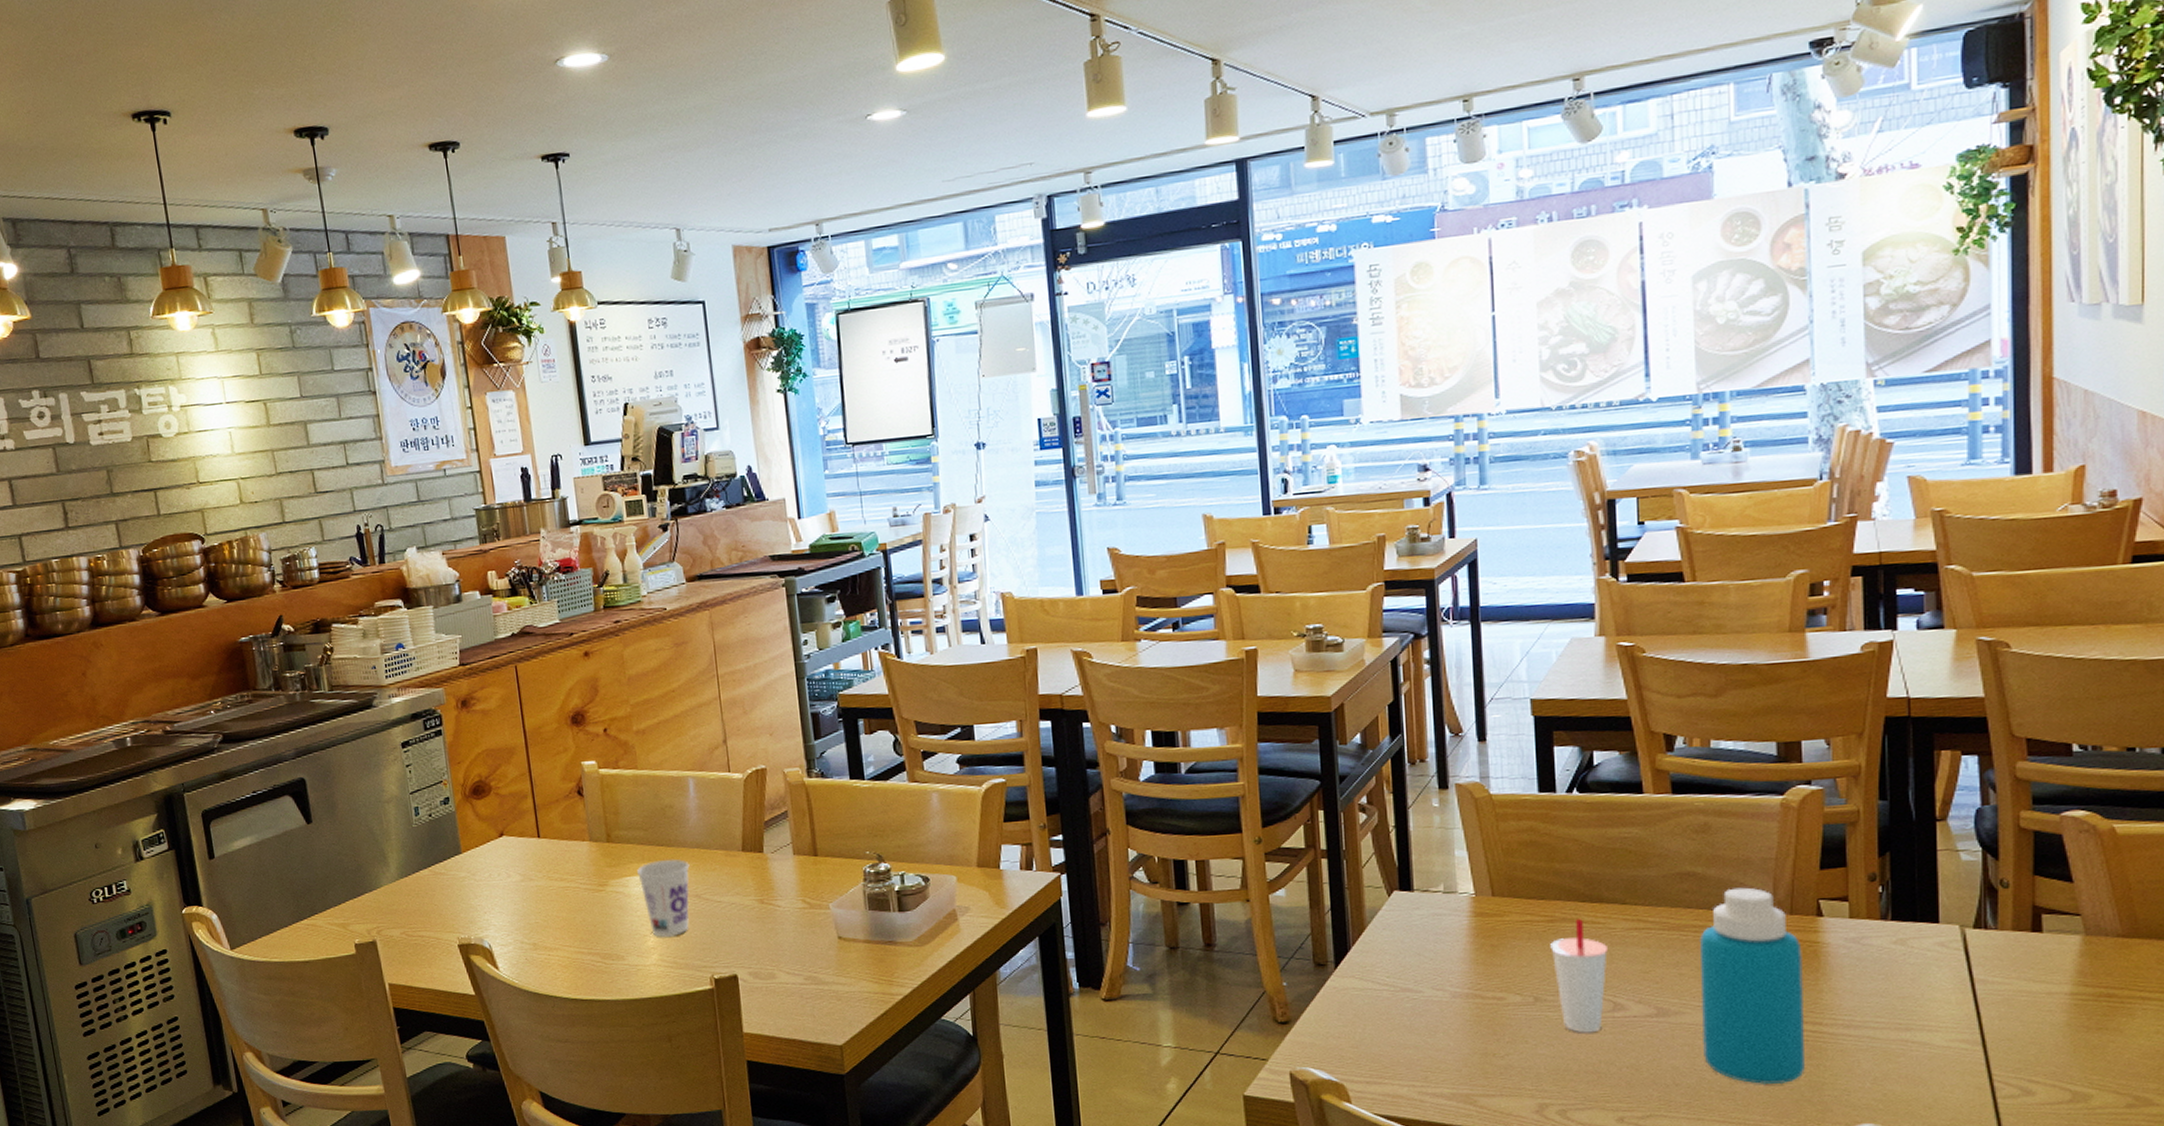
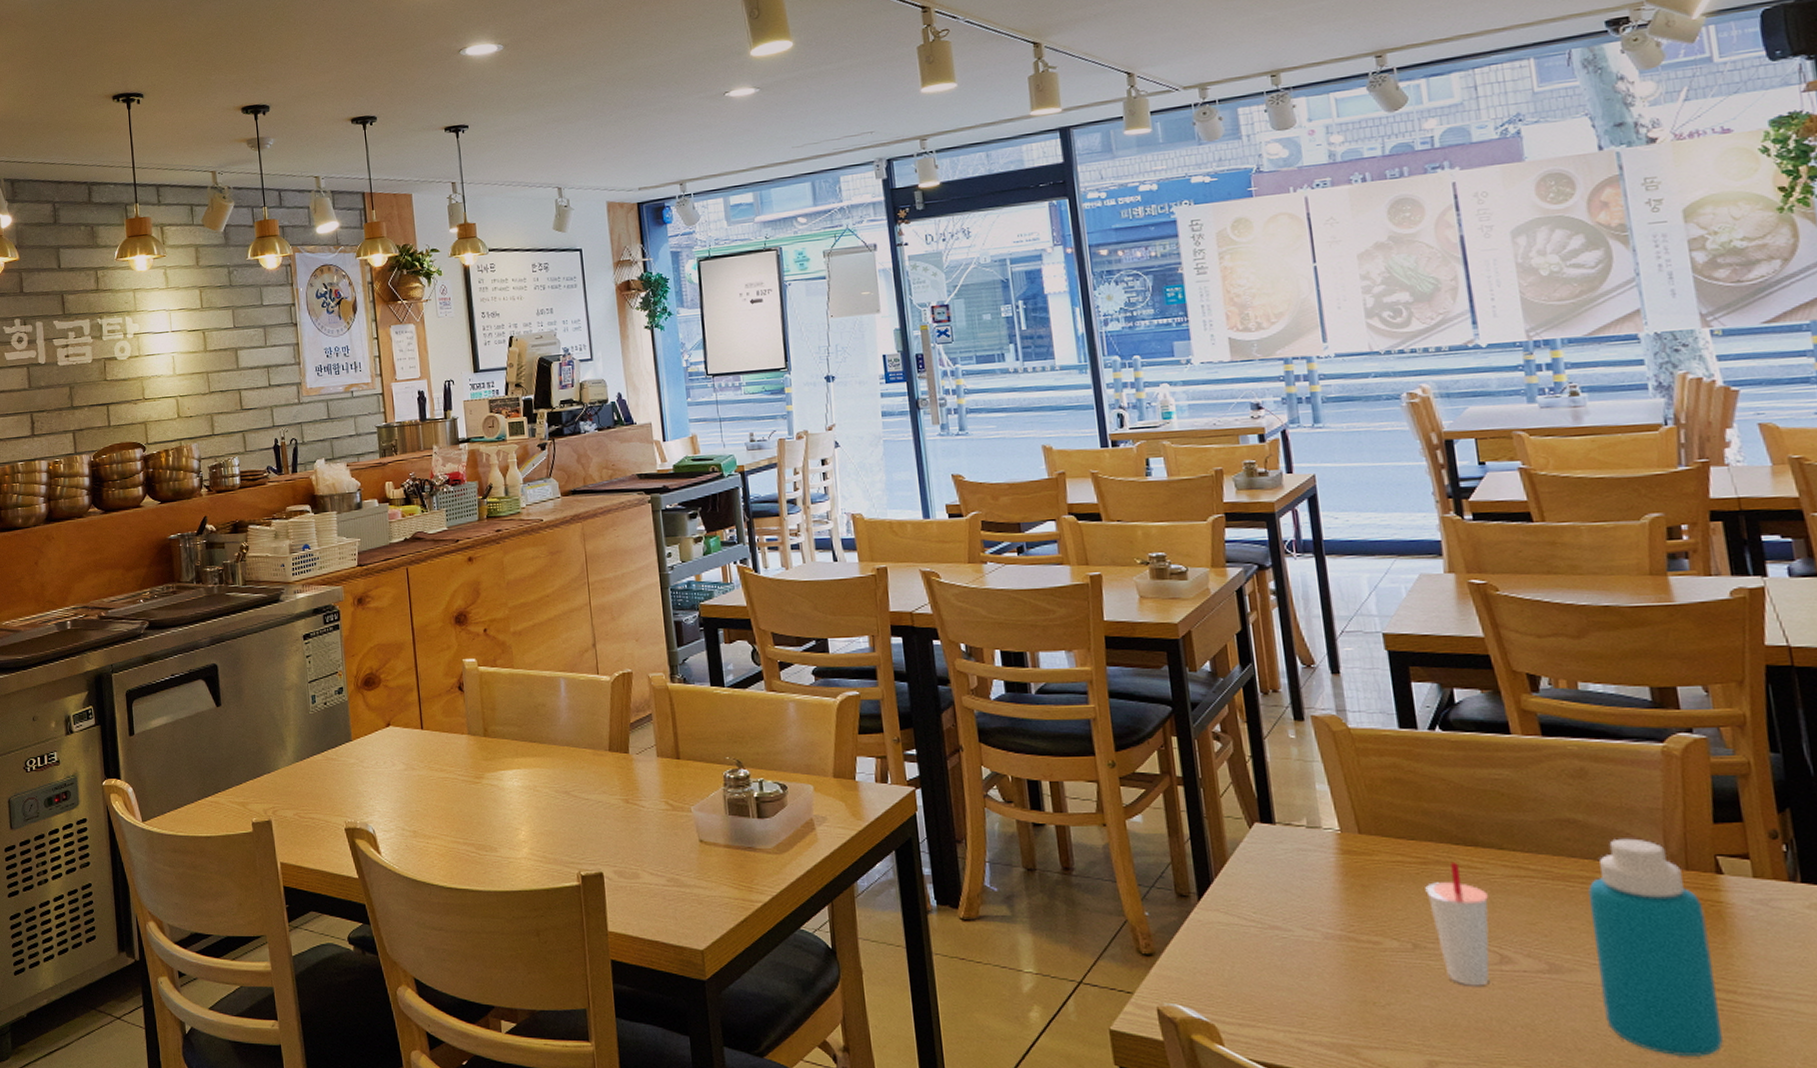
cup: present [637,859,690,937] -> none [511,755,560,831]

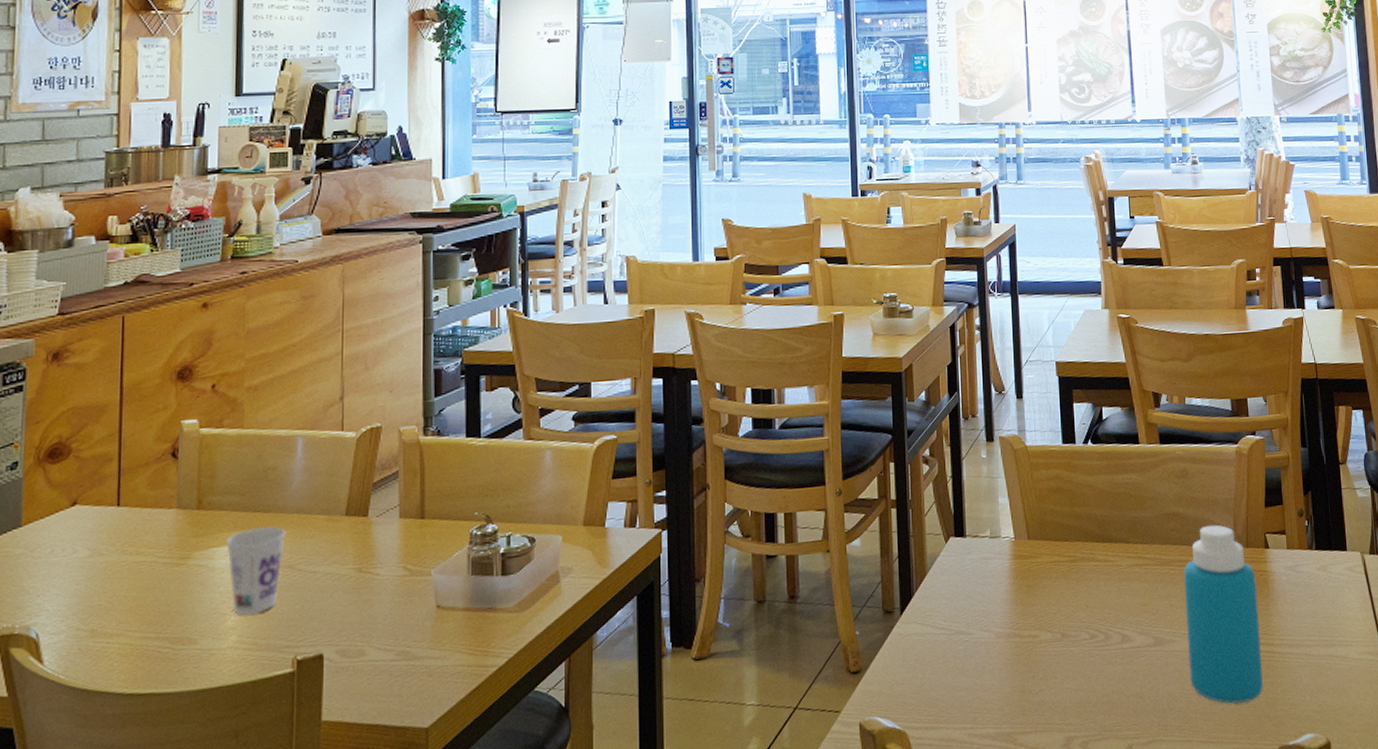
cup: none [511,755,560,831] -> present [227,526,286,615]
cup: present [1425,861,1490,986] -> none [1073,557,1118,666]

